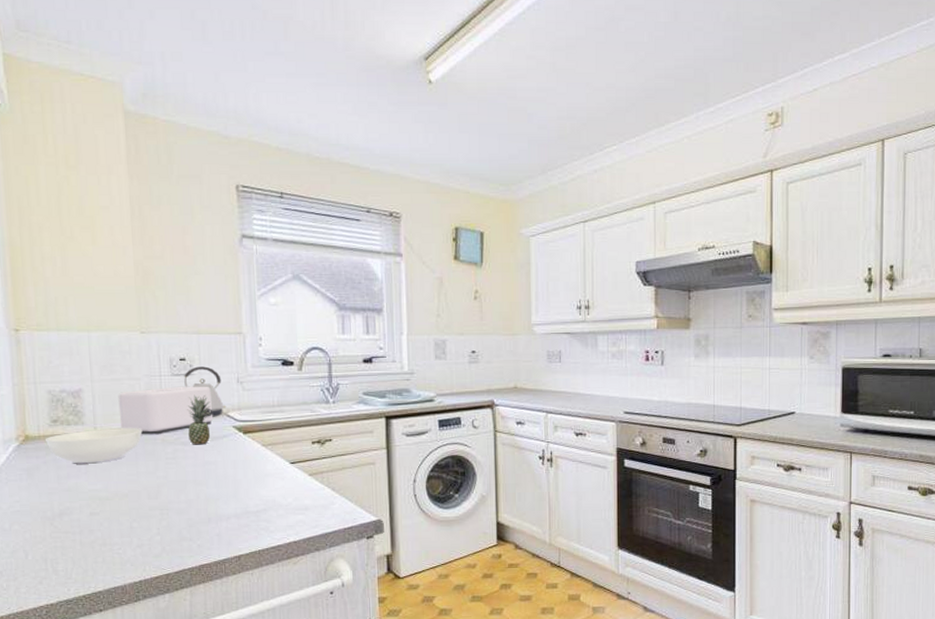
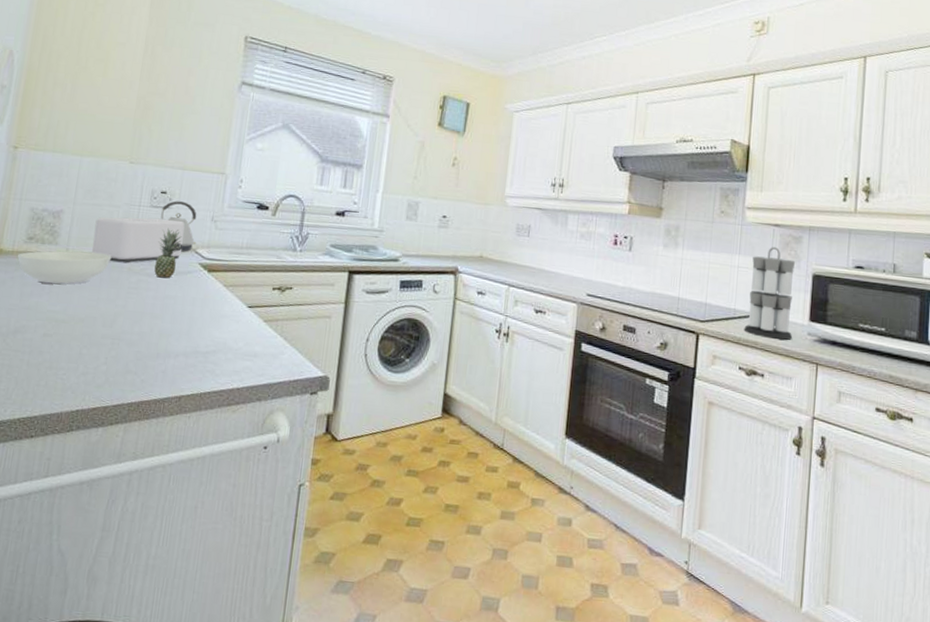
spice rack: none [779,345,827,435] -> present [743,247,796,340]

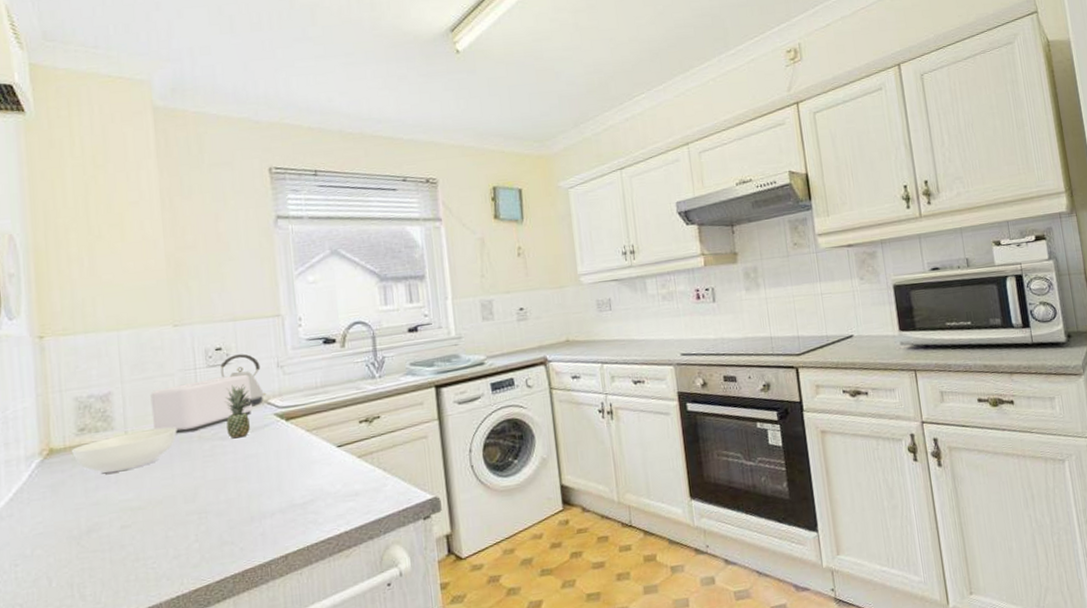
spice rack: present [743,247,796,340] -> none [833,267,888,357]

